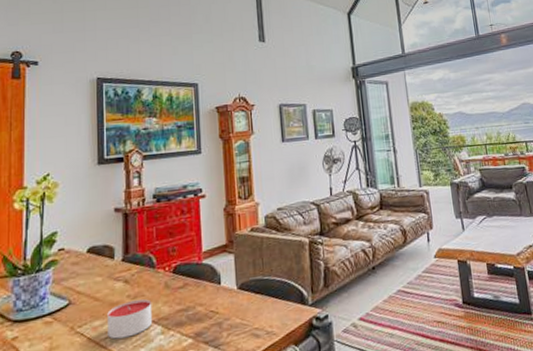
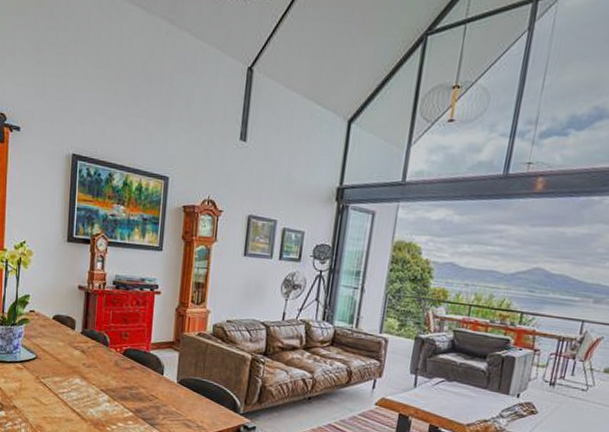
candle: present [107,299,153,339] -> none [65,368,103,397]

